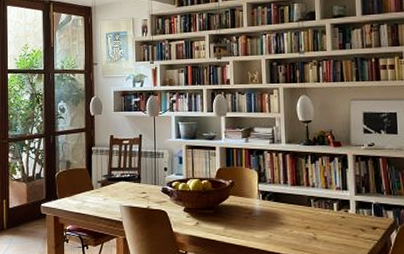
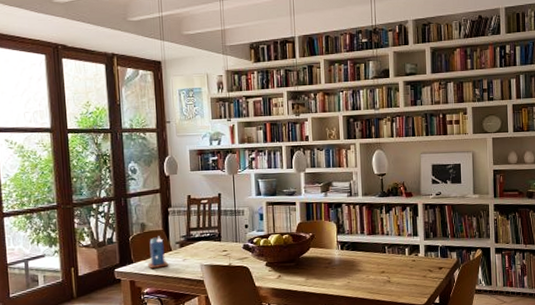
candle: none [70,174,90,205] -> present [147,236,169,268]

